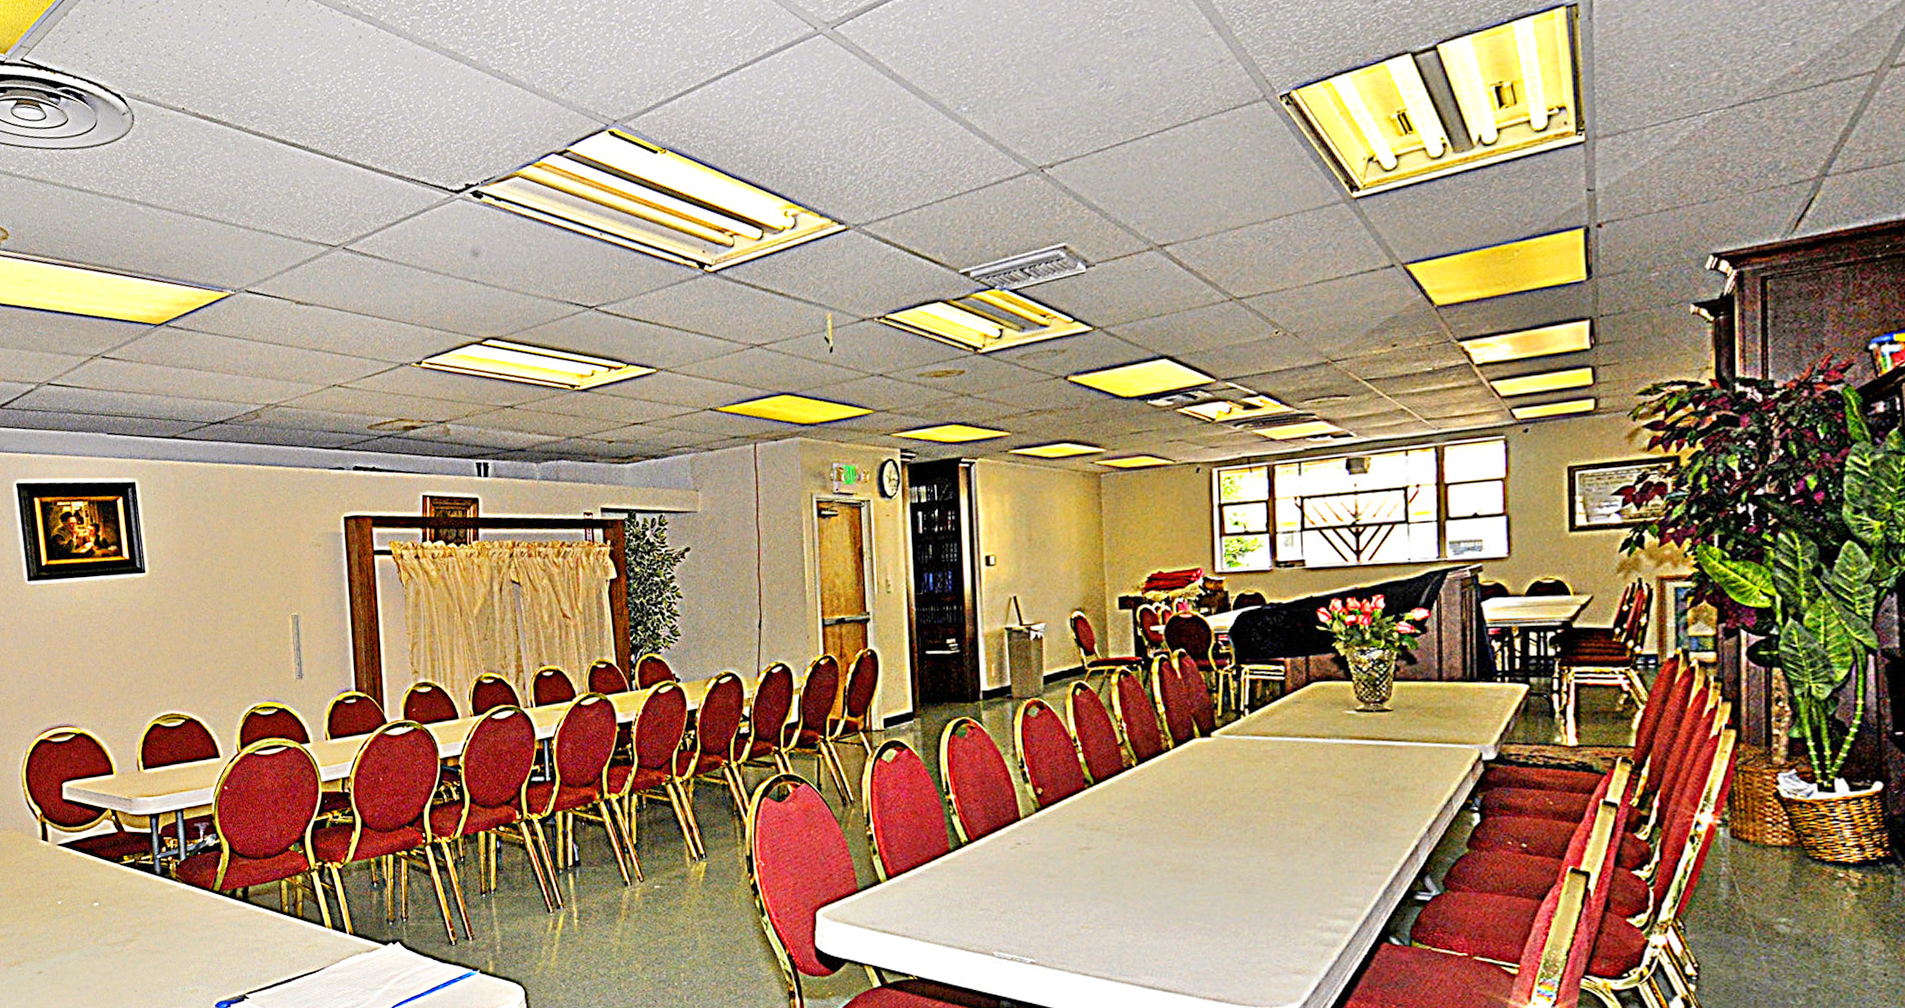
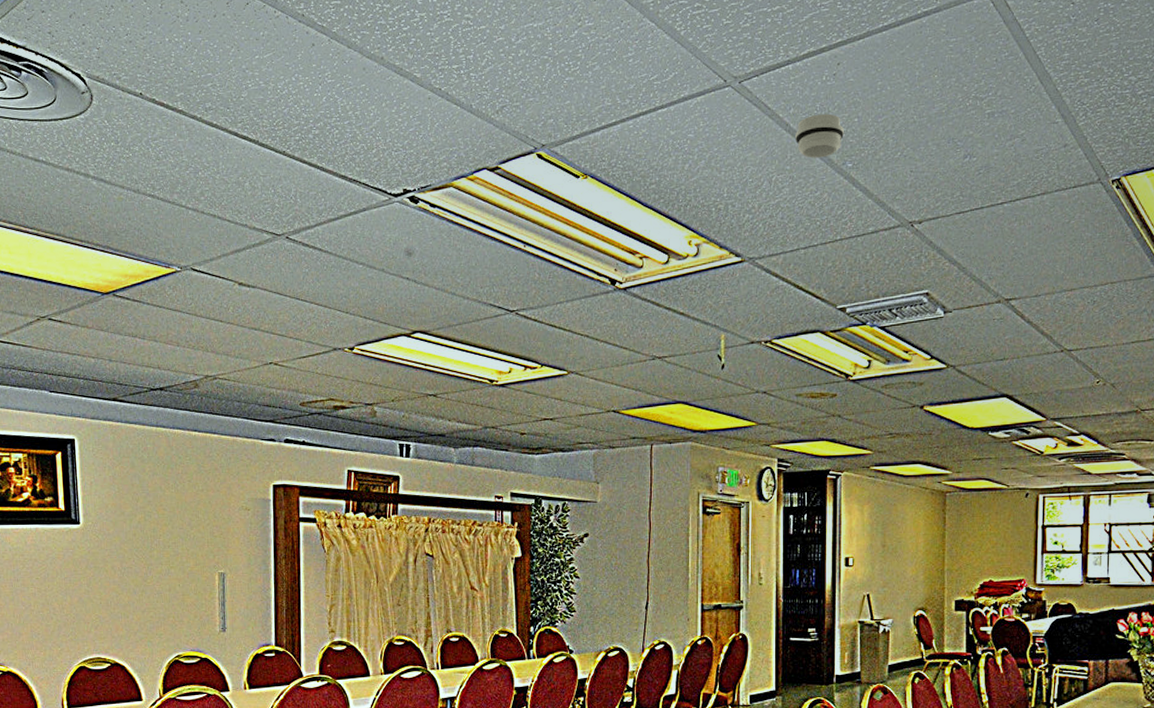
smoke detector: none [899,52,956,106] -> present [794,113,844,158]

